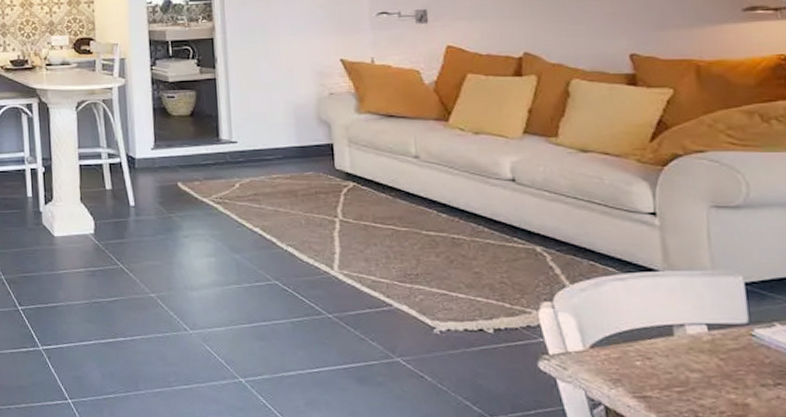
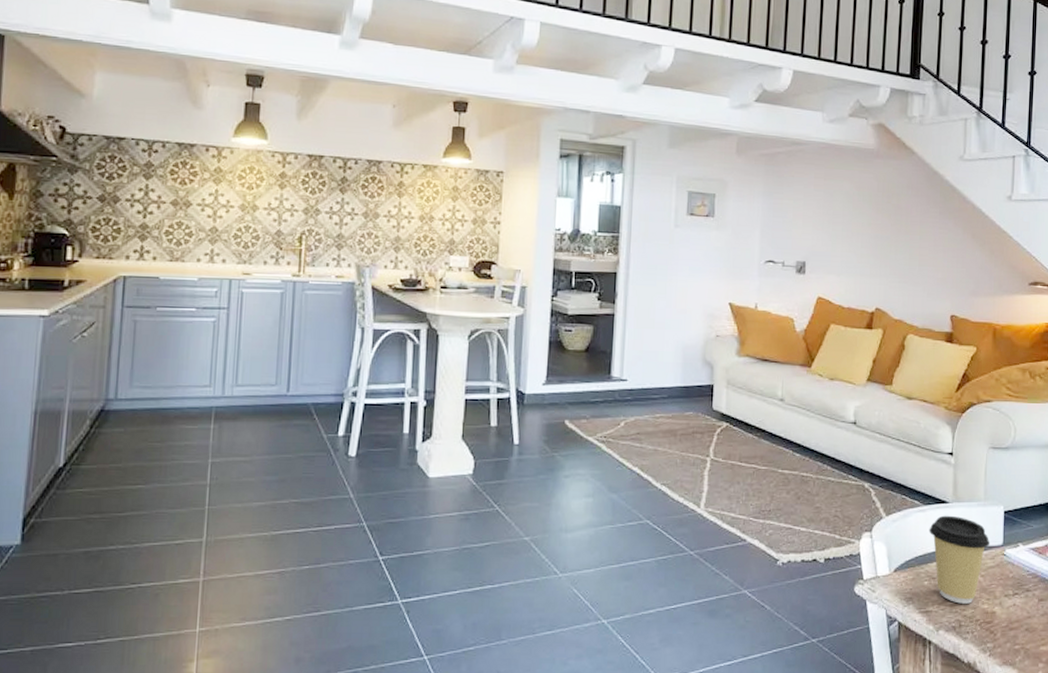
coffee cup: none [633,285,729,392] -> present [929,515,990,604]

